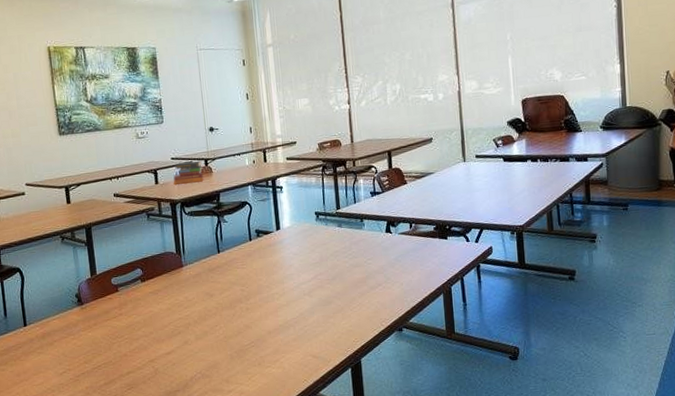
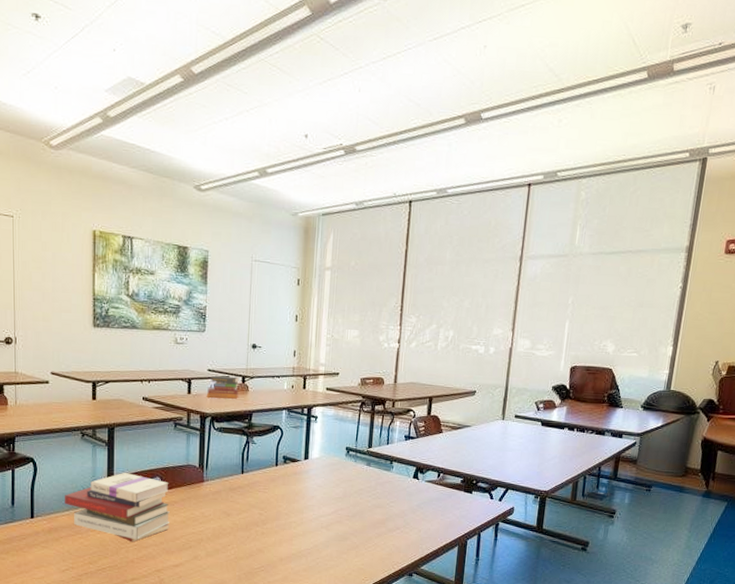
books: none [53,269,157,336] -> present [65,473,170,541]

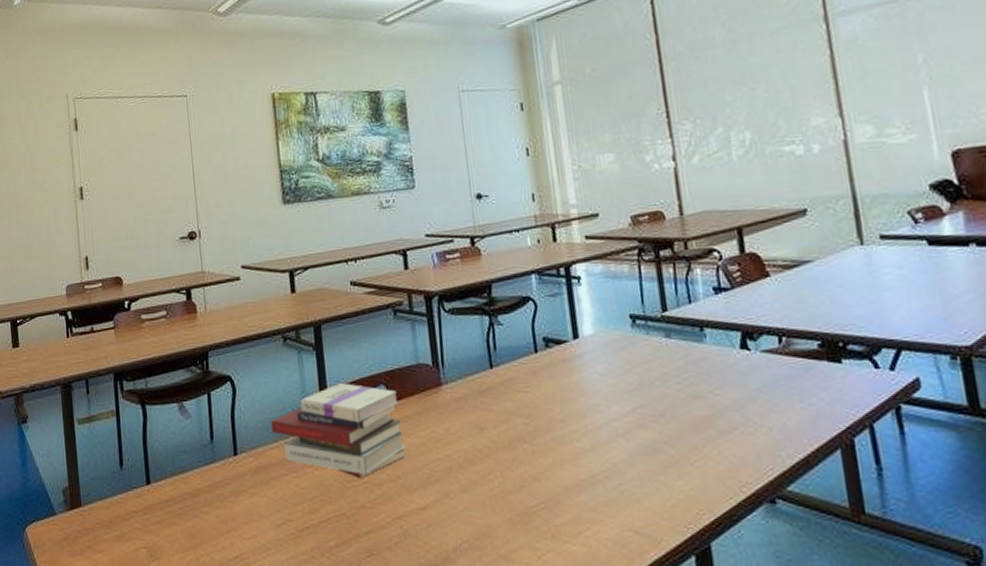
books: present [207,375,239,399] -> none [428,238,470,271]

